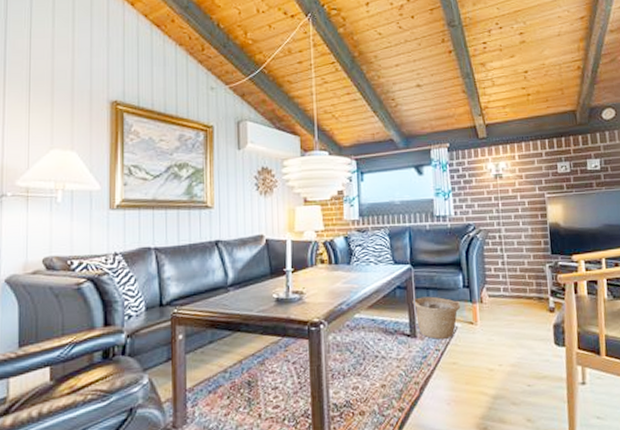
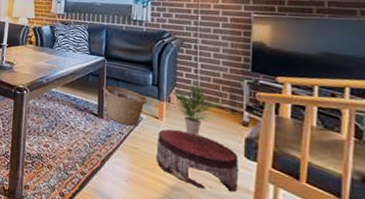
pouf: none [474,331,552,389] -> present [156,129,239,193]
potted plant: none [482,272,533,333] -> present [171,80,226,135]

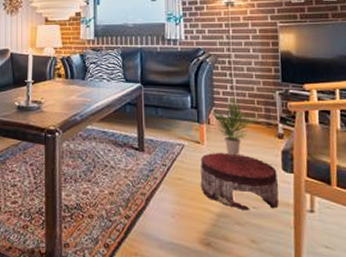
basket: present [103,85,148,126] -> none [141,114,189,155]

